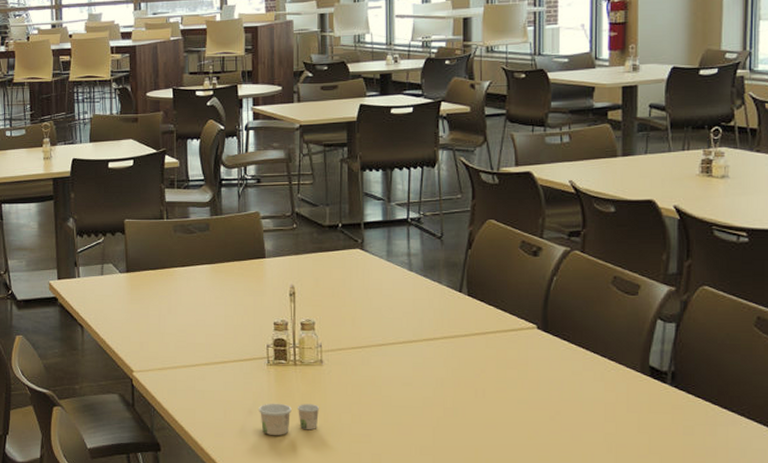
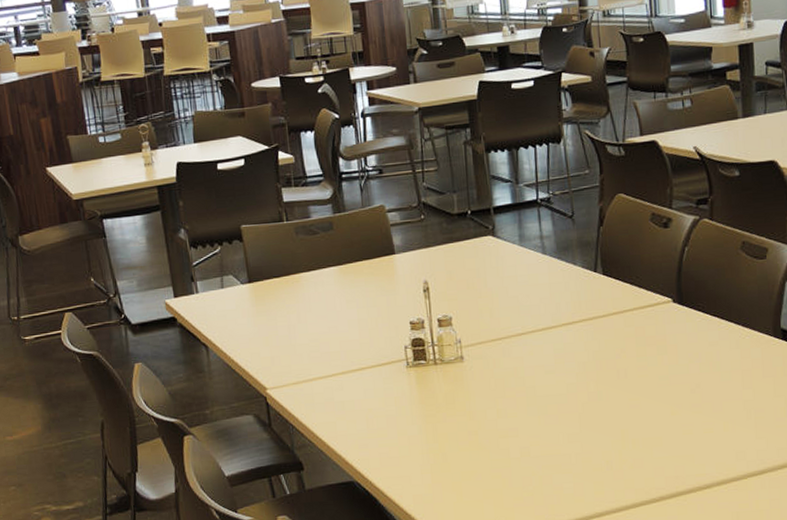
paper cup: present [259,403,320,435] -> none [402,403,465,440]

